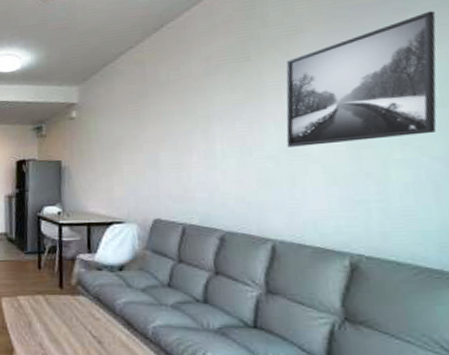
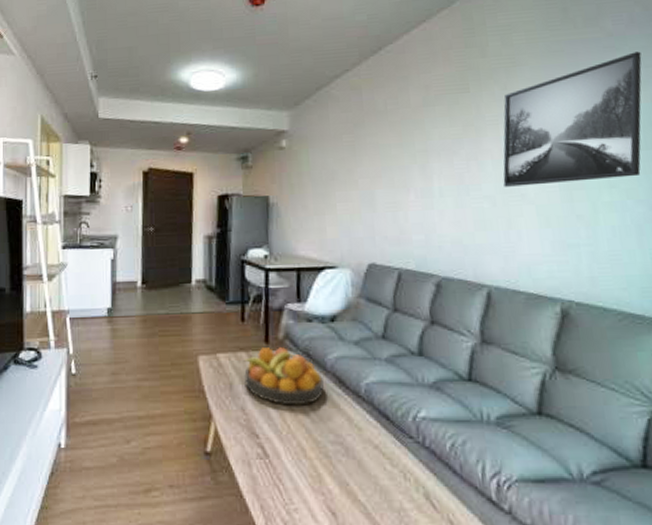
fruit bowl: none [41,292,114,344] -> present [243,347,324,406]

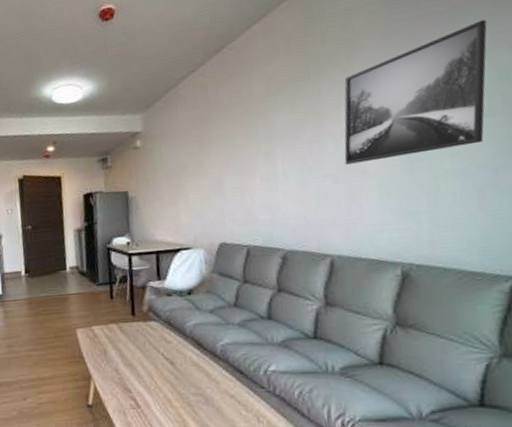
fruit bowl: present [243,347,324,406] -> none [114,318,185,366]

